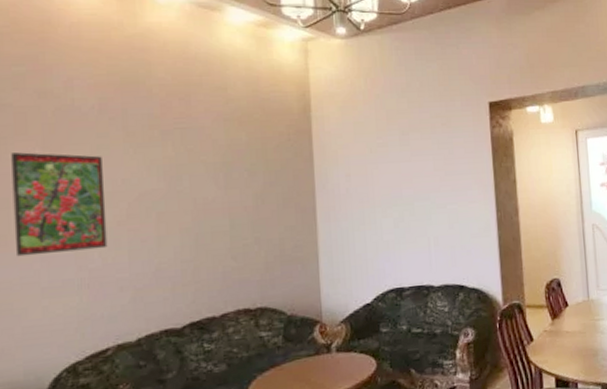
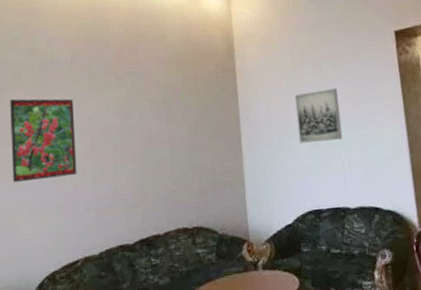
wall art: none [378,159,430,217] -> present [294,88,343,143]

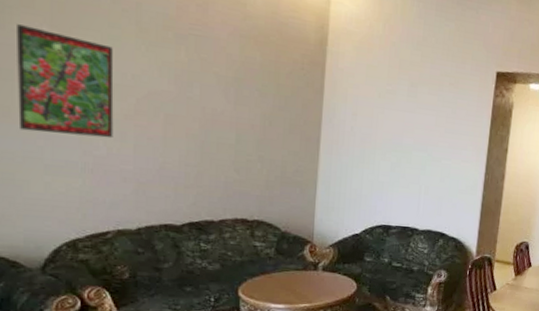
wall art: present [294,88,343,143] -> none [381,110,430,164]

